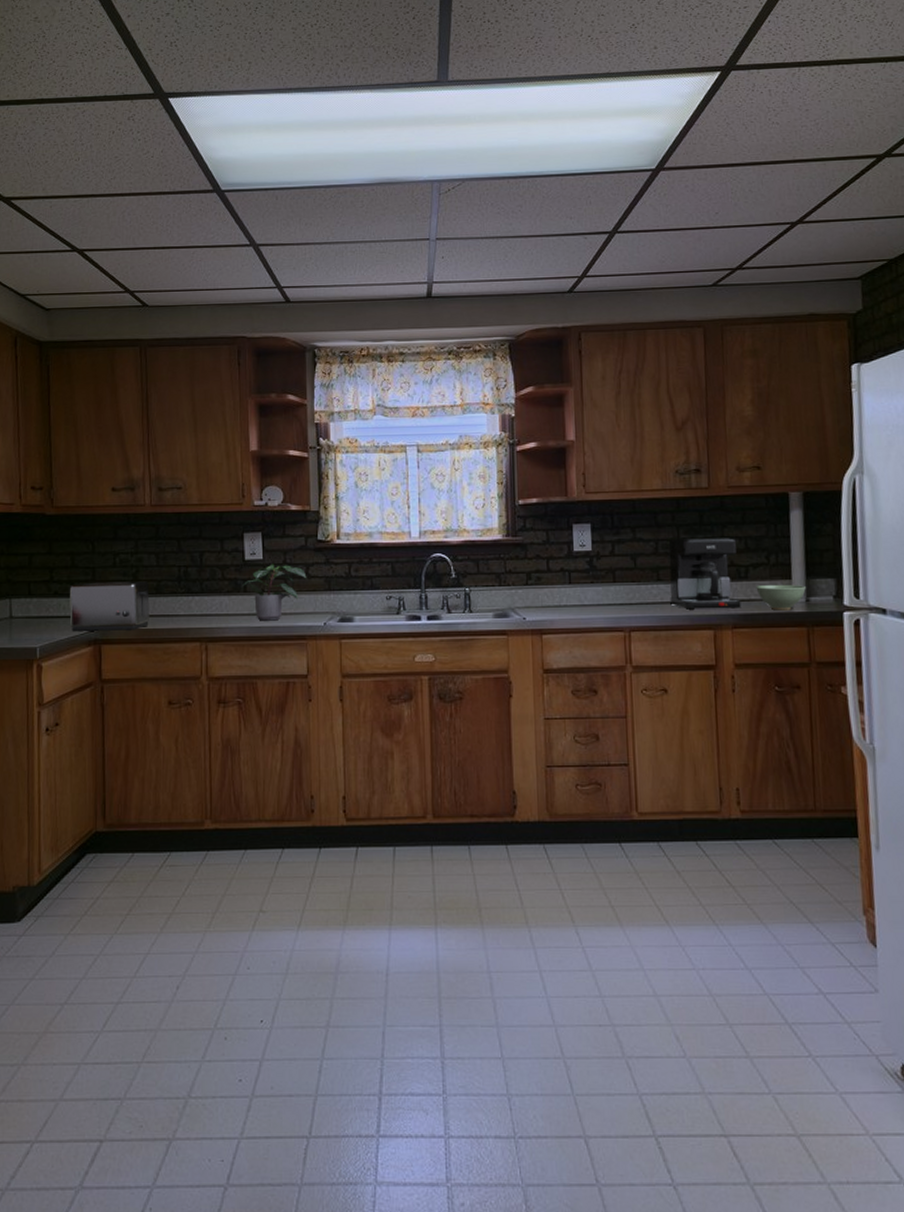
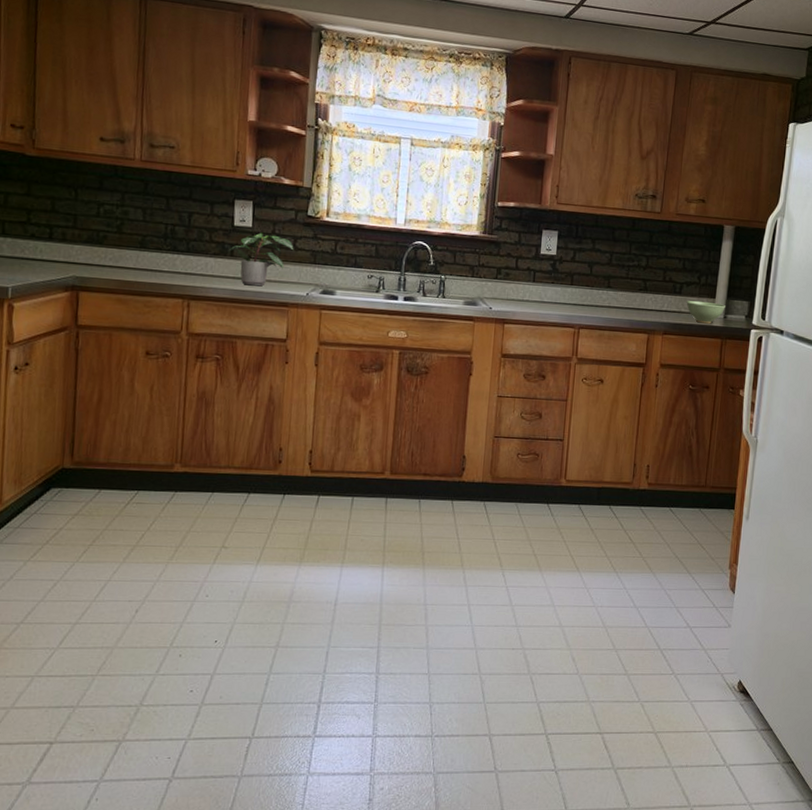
toaster: present [69,581,150,632] -> none [46,228,134,282]
coffee maker: present [669,538,742,609] -> none [616,253,677,318]

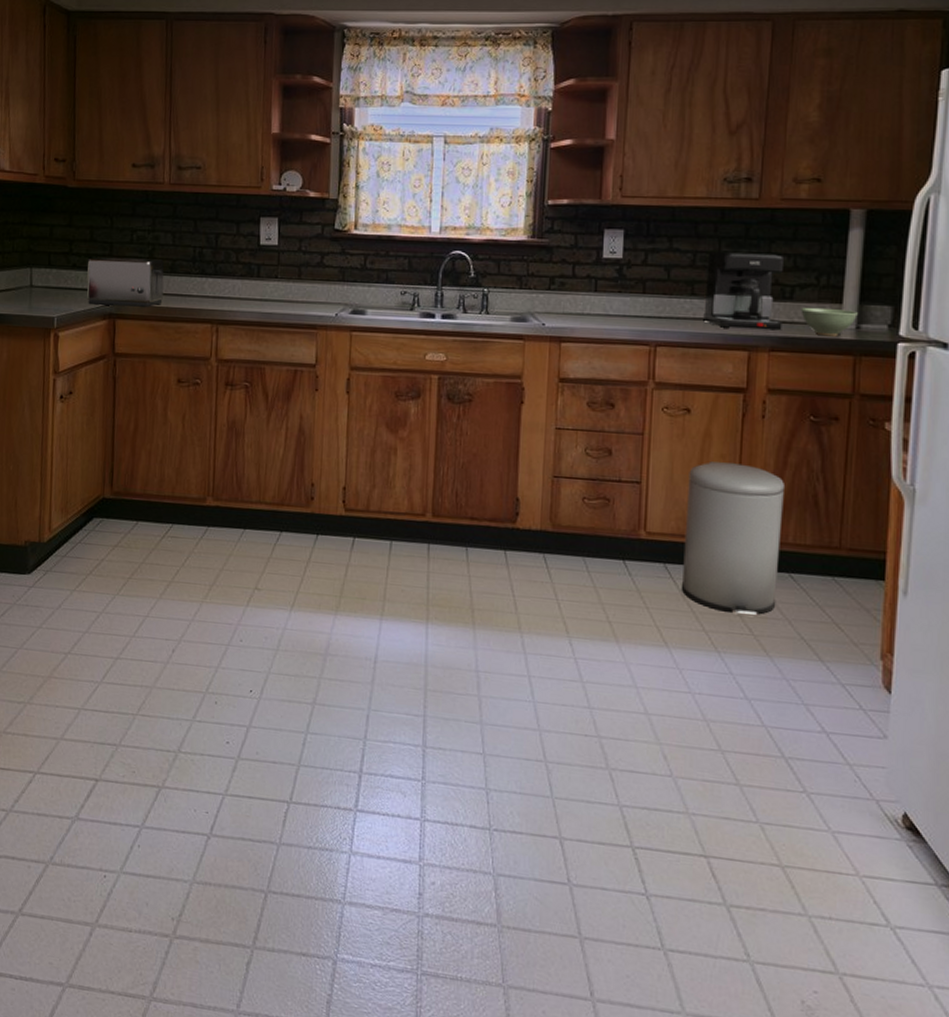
toaster: none [46,228,134,282] -> present [86,257,164,308]
potted plant: present [228,232,294,287] -> none [254,250,321,308]
pedal bin: none [590,422,669,542] -> present [681,461,784,616]
coffee maker: none [616,253,677,318] -> present [703,252,785,331]

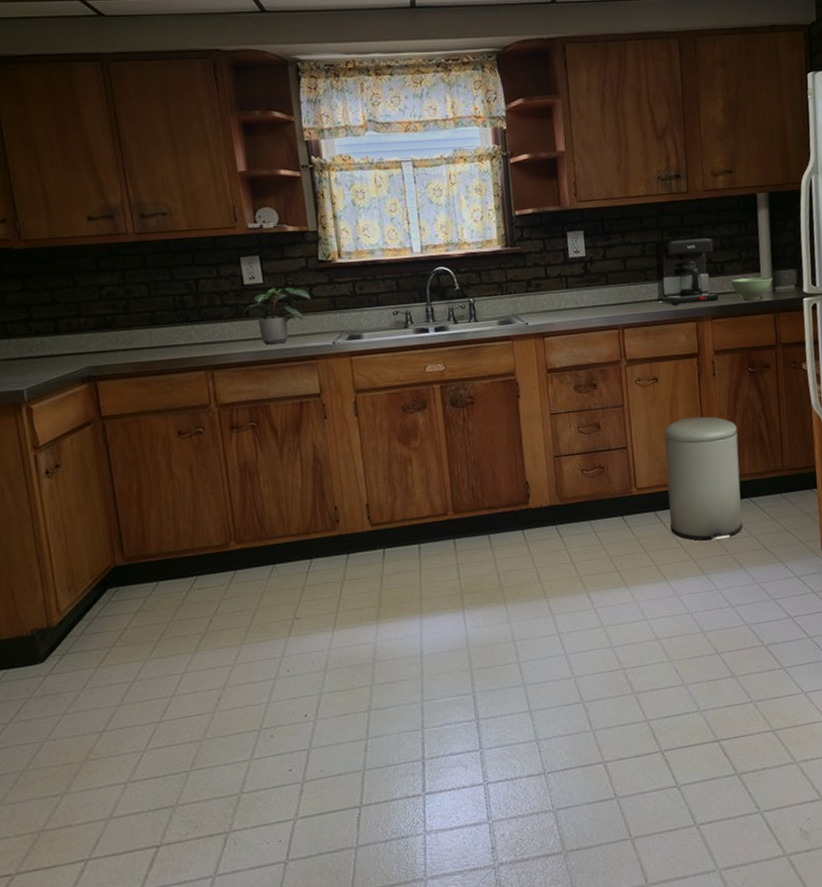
toaster: present [86,257,164,308] -> none [52,313,147,371]
potted plant: none [254,250,321,308] -> present [243,287,311,345]

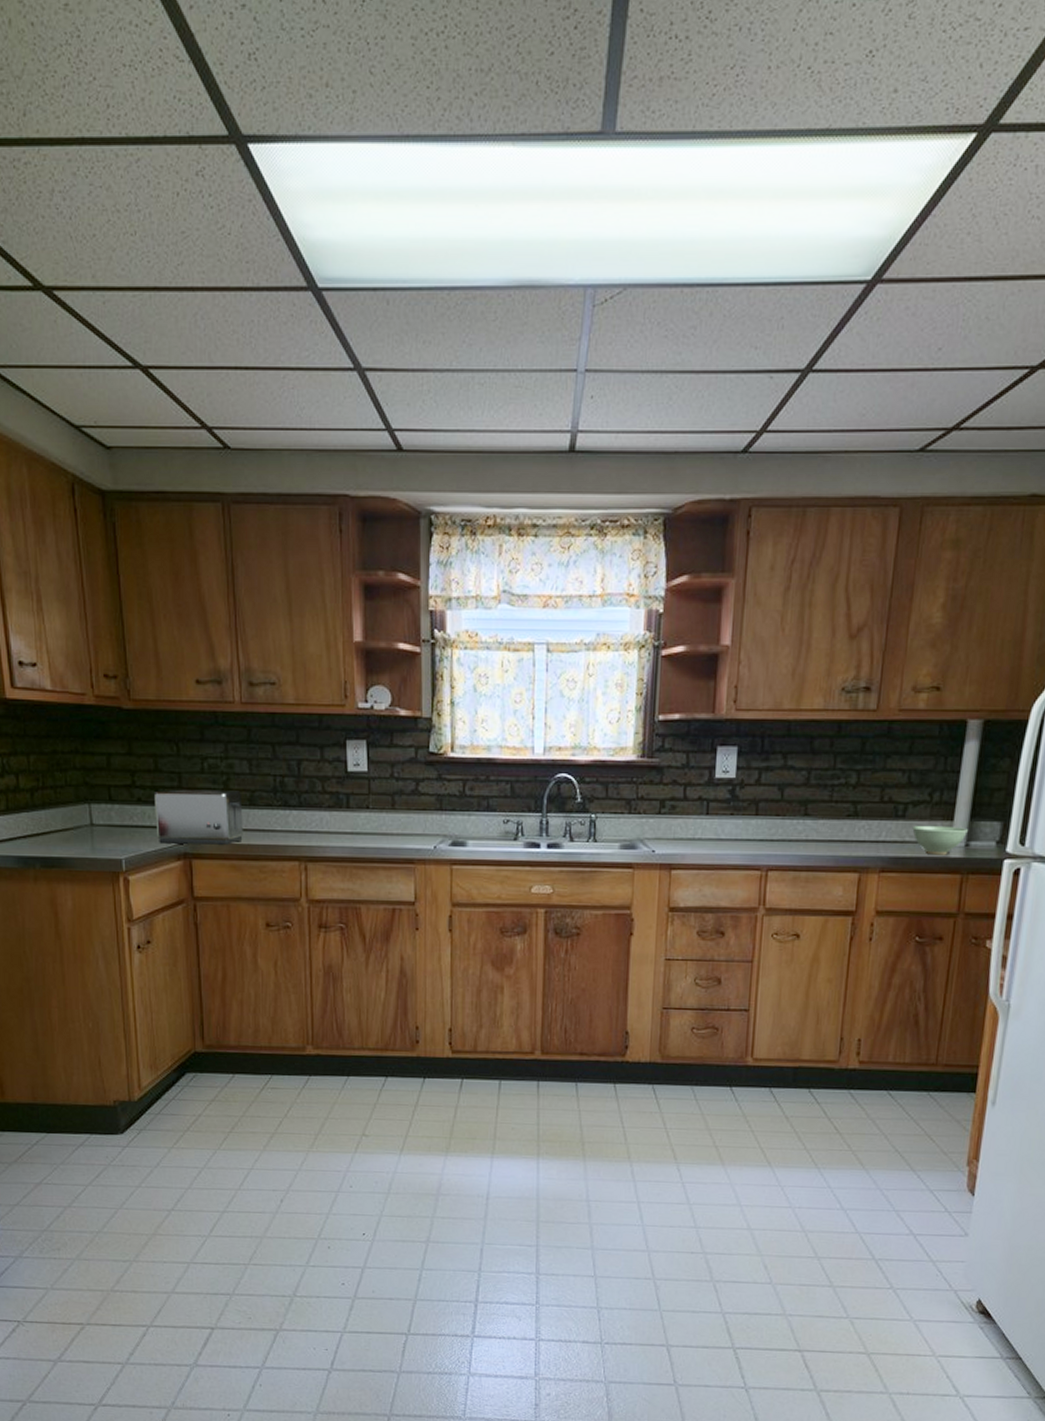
toaster: none [52,313,147,371] -> present [153,789,243,846]
potted plant: present [243,287,311,345] -> none [343,777,416,842]
coffee maker: present [655,237,719,305] -> none [815,769,900,851]
pedal bin: present [663,416,743,541] -> none [785,986,887,1133]

